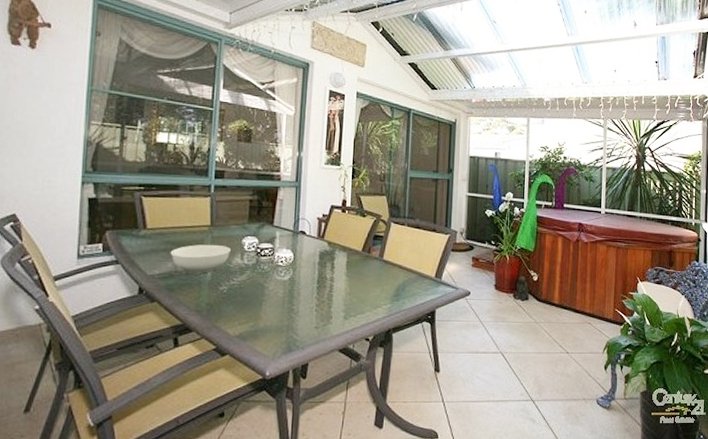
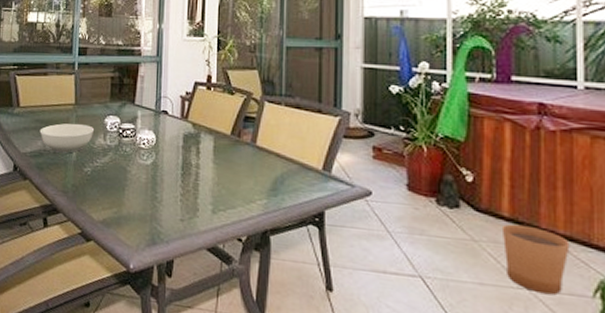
planter: none [553,308,592,355] -> present [501,223,570,295]

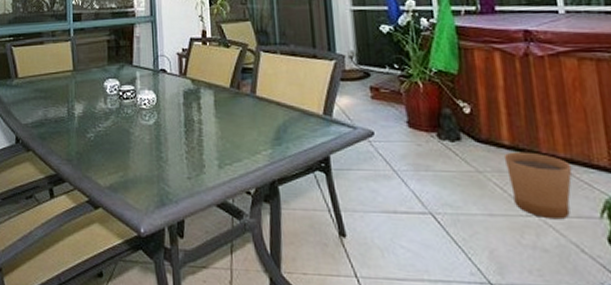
bowl: present [39,123,95,153] -> none [40,89,95,121]

